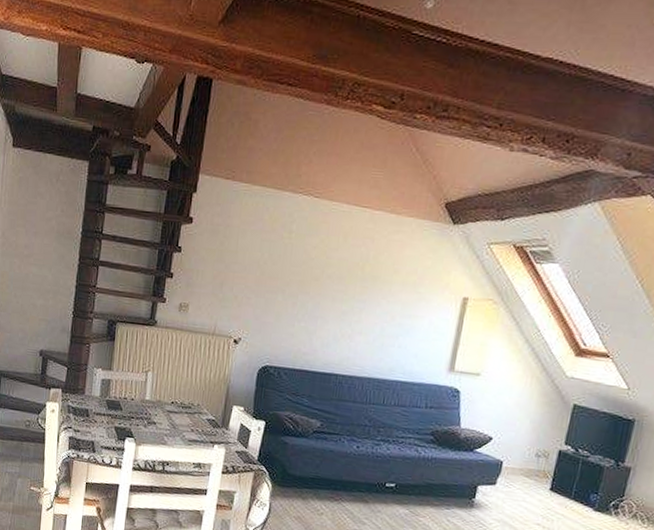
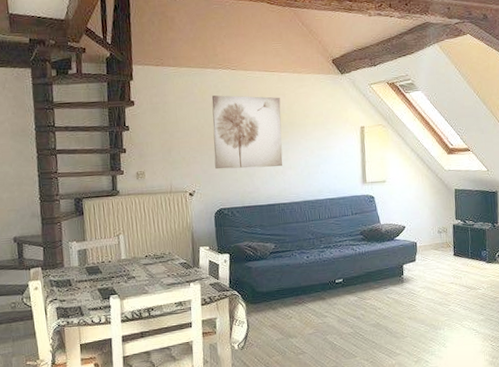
wall art: none [270,226,367,330] -> present [211,95,283,170]

